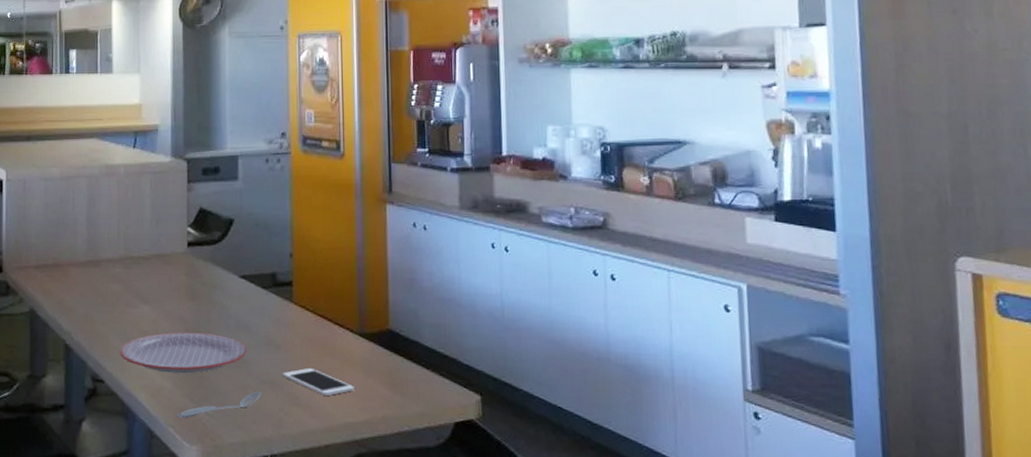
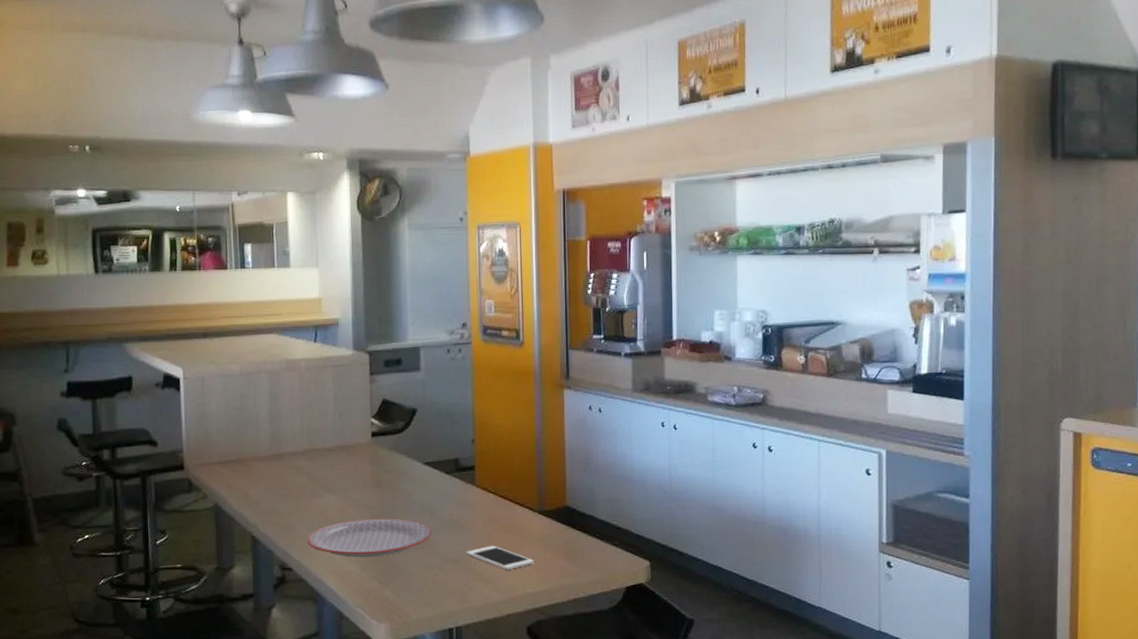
spoon: present [177,391,262,418] -> none [365,569,447,599]

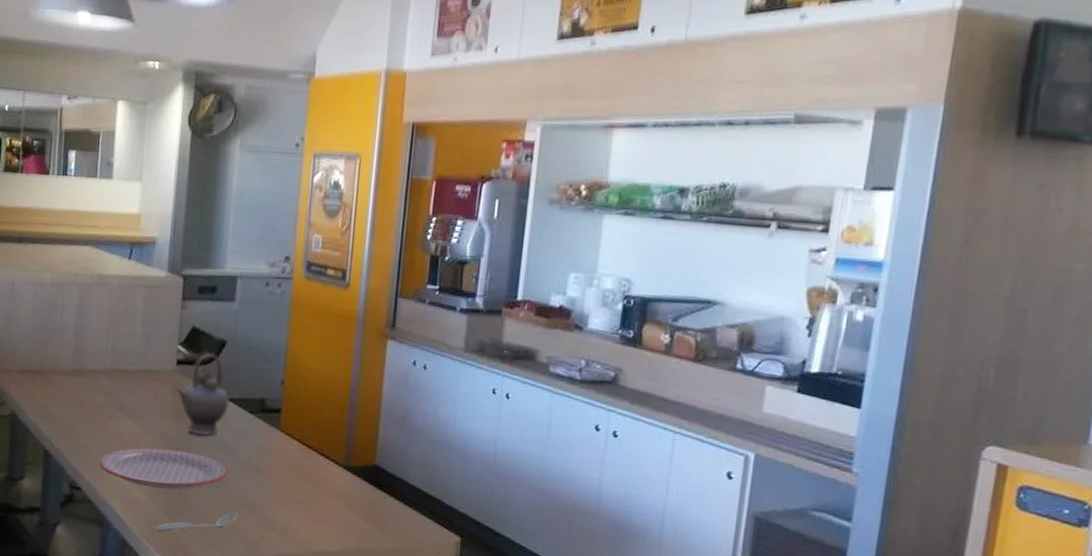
spoon: none [365,569,447,599] -> present [151,512,239,532]
teapot: none [373,421,426,501] -> present [175,352,230,436]
cell phone: present [467,545,534,570] -> none [262,494,333,524]

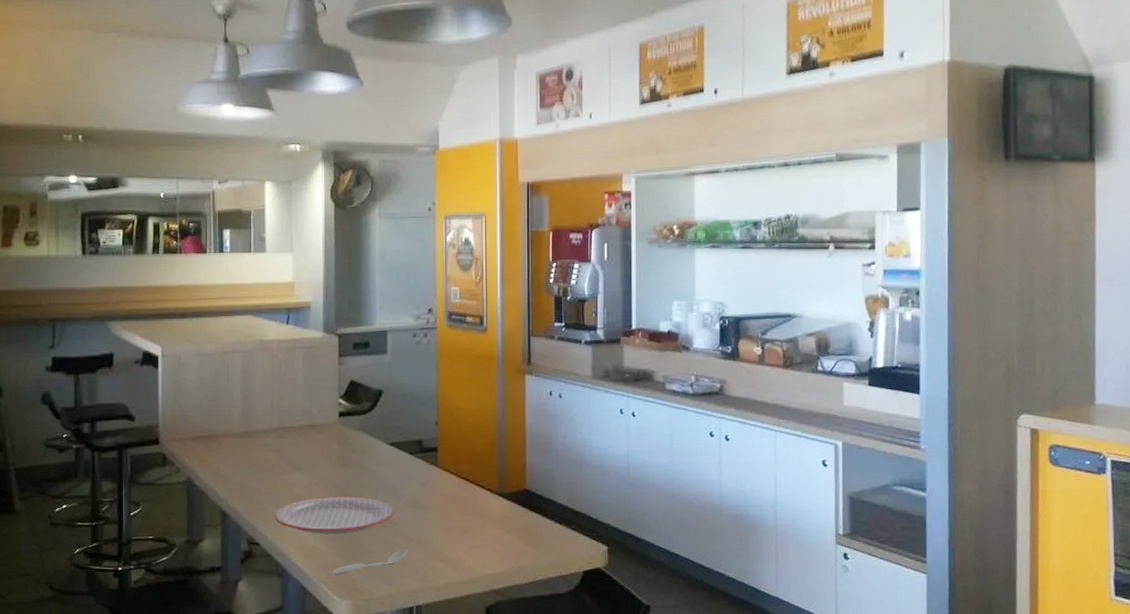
teapot: present [175,352,230,436] -> none [339,402,391,480]

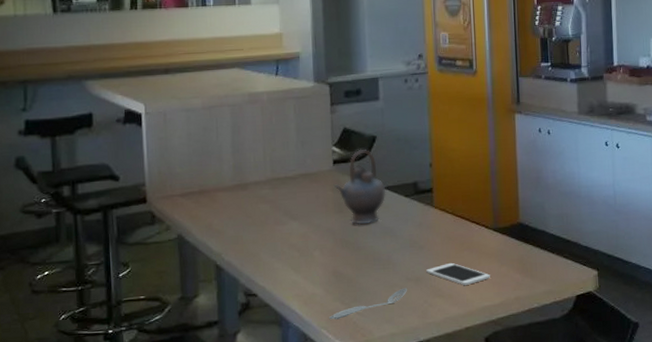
plate: present [274,496,395,535] -> none [271,241,393,281]
teapot: none [339,402,391,480] -> present [334,149,386,225]
cell phone: none [428,525,494,551] -> present [426,262,490,285]

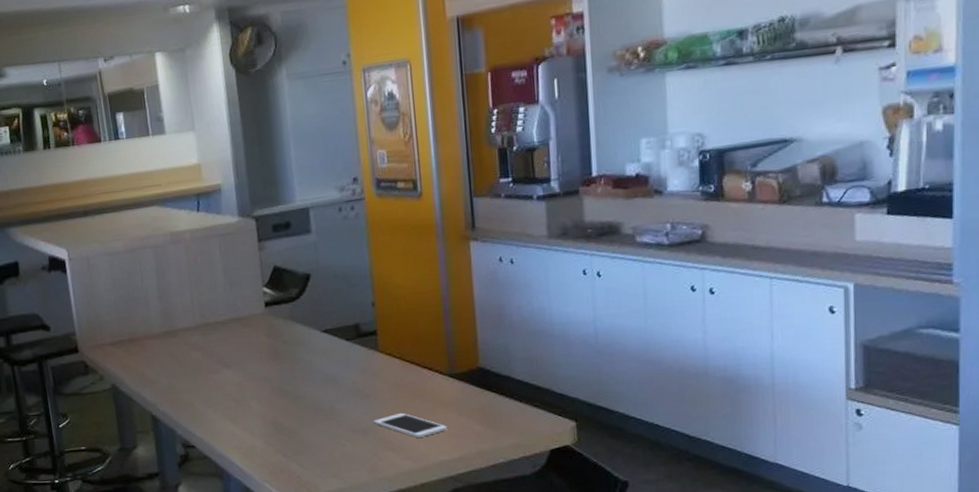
spoon: present [329,288,408,320] -> none [271,440,355,473]
teapot: present [334,149,386,225] -> none [268,288,325,372]

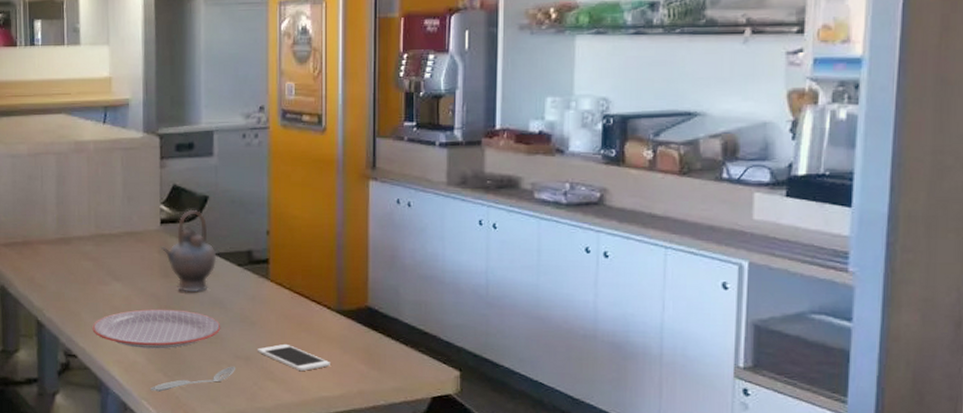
plate: none [207,390,336,432] -> present [92,308,221,349]
teapot: none [268,288,325,372] -> present [161,209,217,292]
spoon: none [271,440,355,473] -> present [150,366,236,392]

